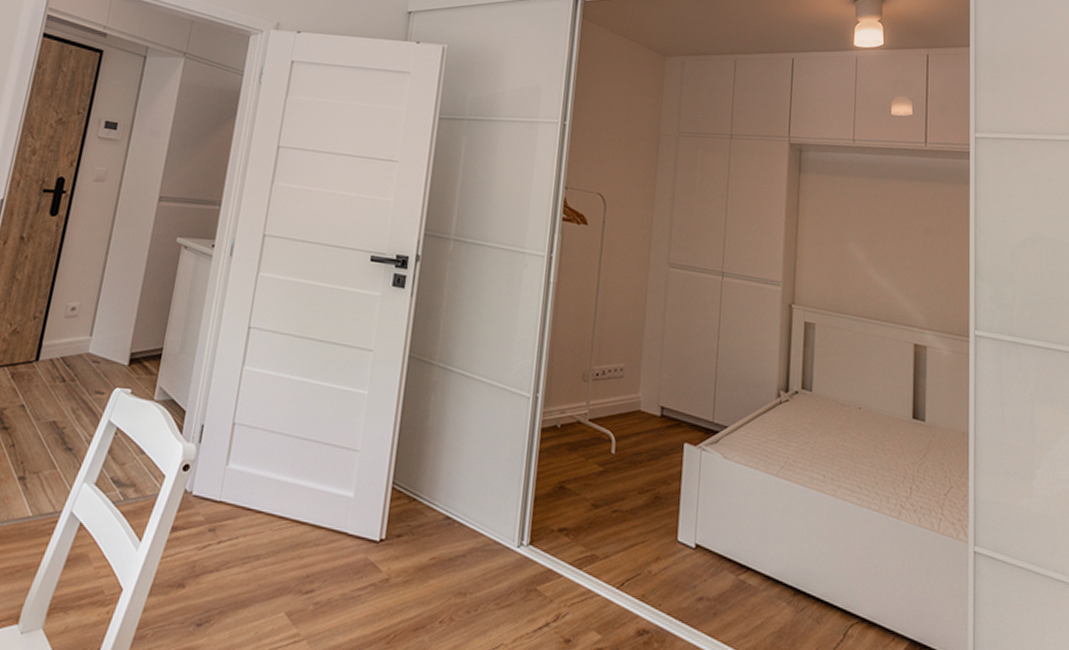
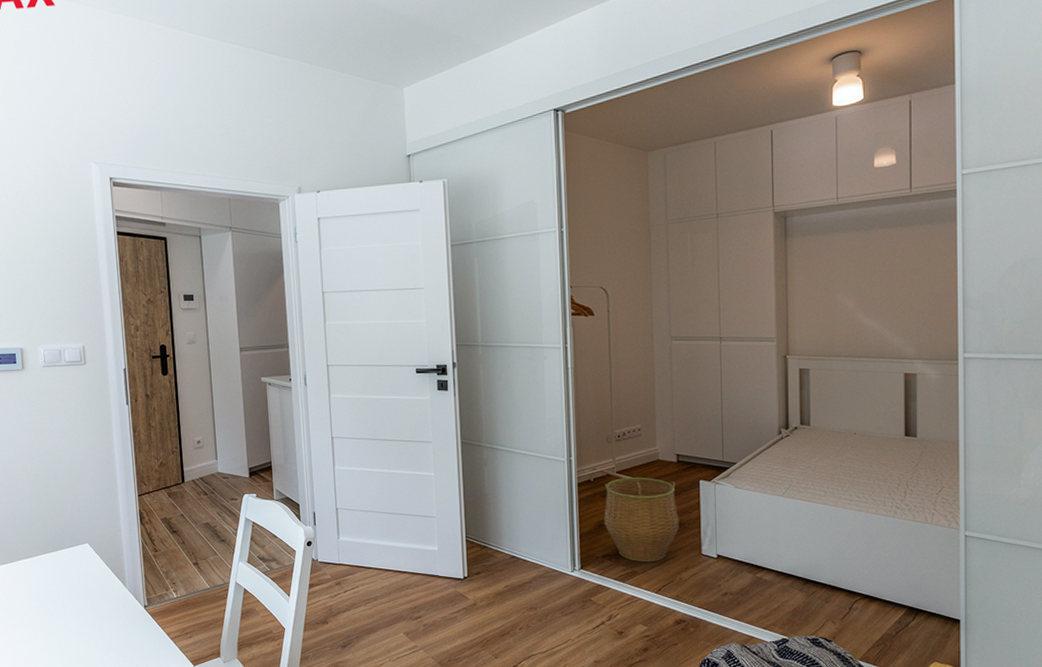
basket: none [566,428,656,545] -> present [604,477,679,563]

